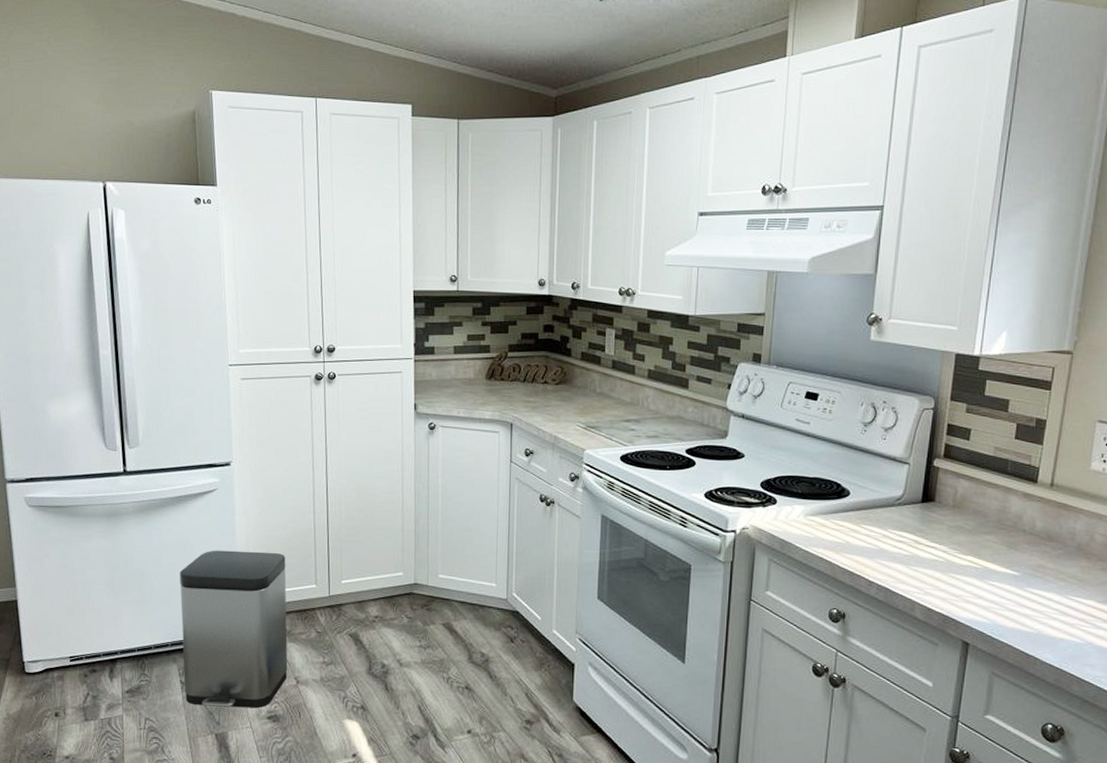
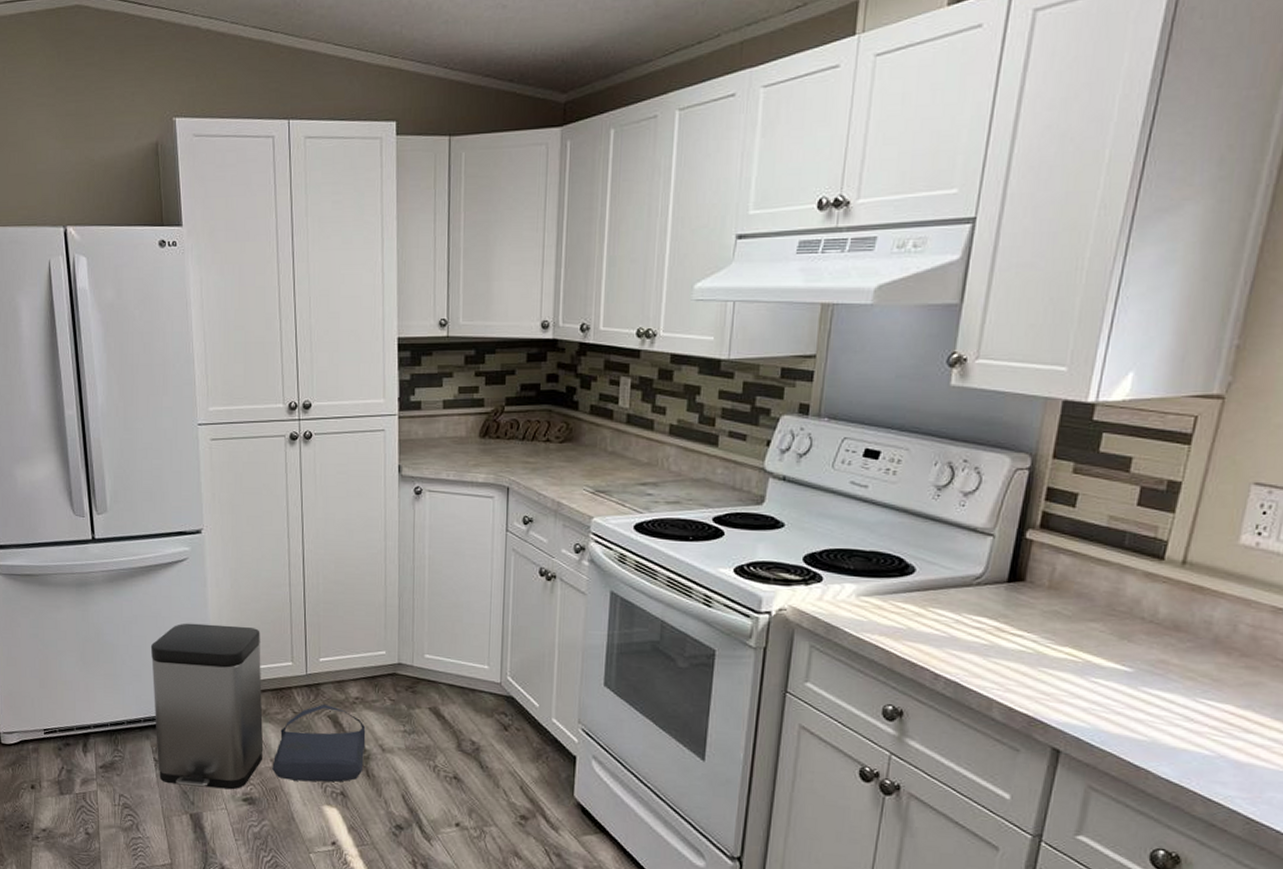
bag: none [296,623,385,697] -> present [272,704,366,782]

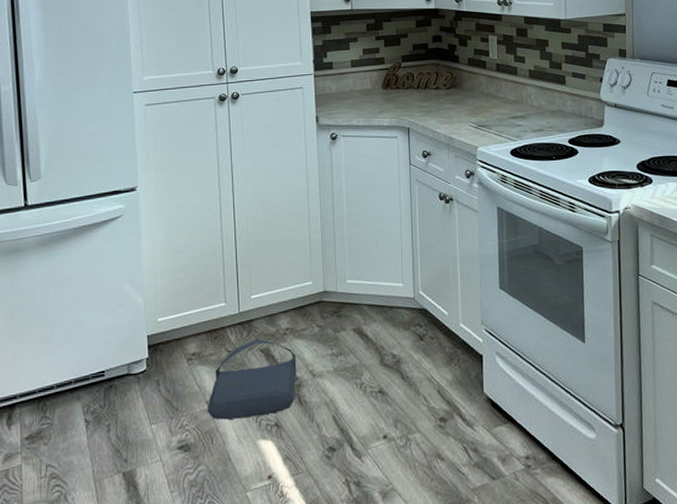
pedal bin: present [150,623,264,790] -> none [83,274,199,444]

